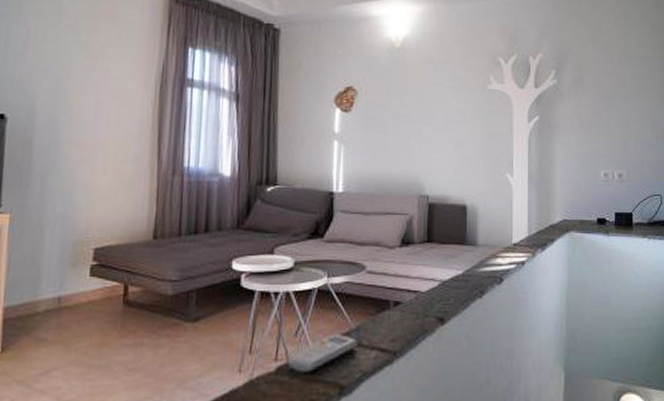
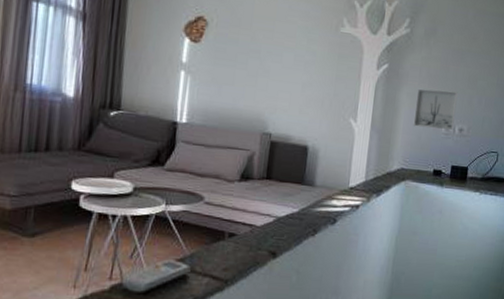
wall art: none [571,137,612,177] -> present [413,88,458,131]

